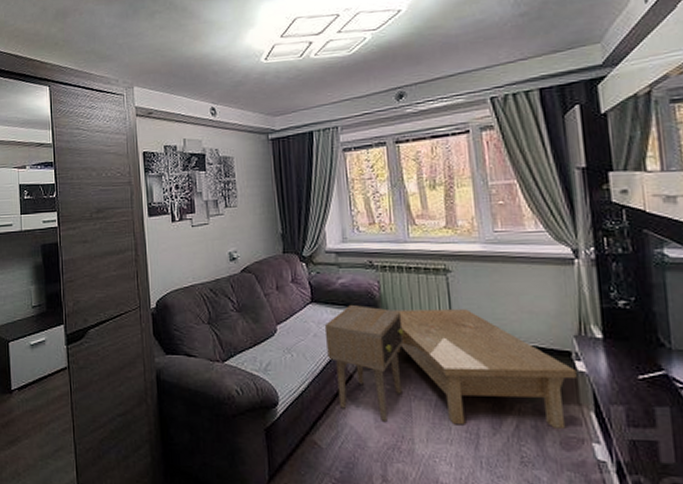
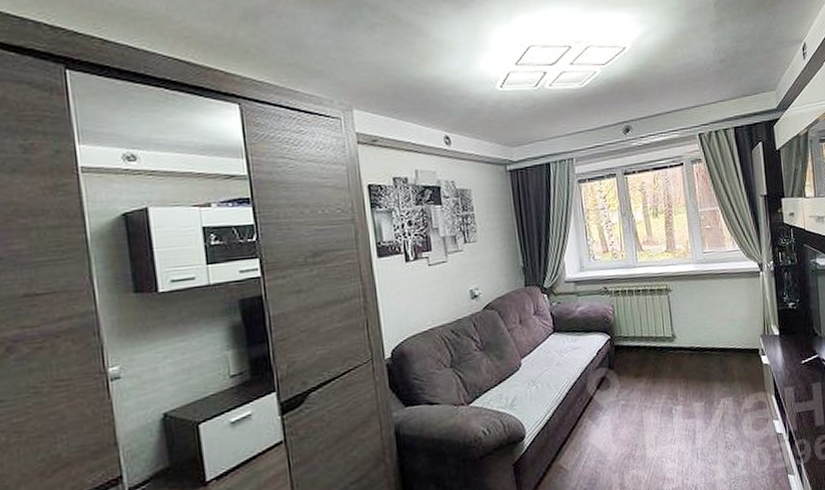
side table: present [324,305,405,421] -> none [566,330,636,435]
coffee table: present [395,309,577,429] -> none [627,323,763,426]

